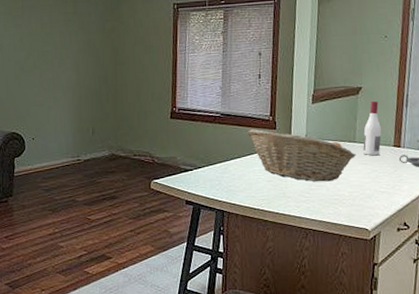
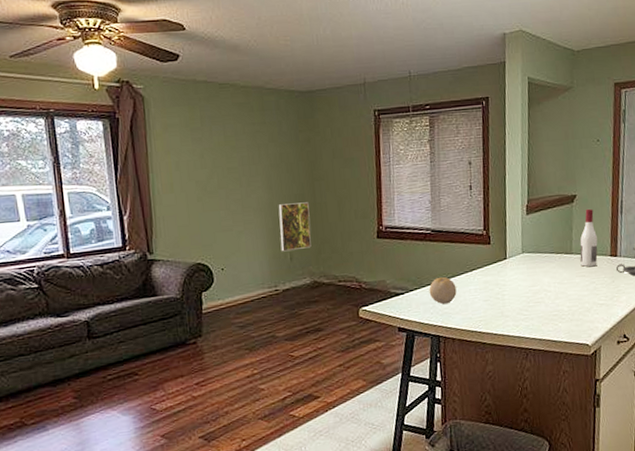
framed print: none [84,83,112,126] -> present [278,202,311,252]
fruit: none [216,156,242,182] -> present [429,276,457,305]
fruit basket: present [247,129,356,182] -> none [460,245,574,299]

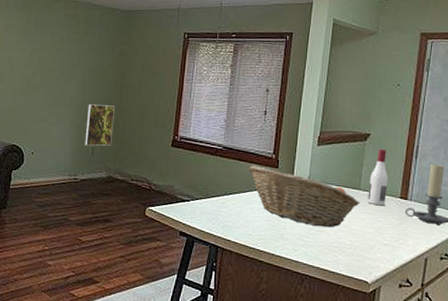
fruit: present [429,276,457,305] -> none [213,191,240,218]
fruit basket: none [460,245,574,299] -> present [248,166,360,228]

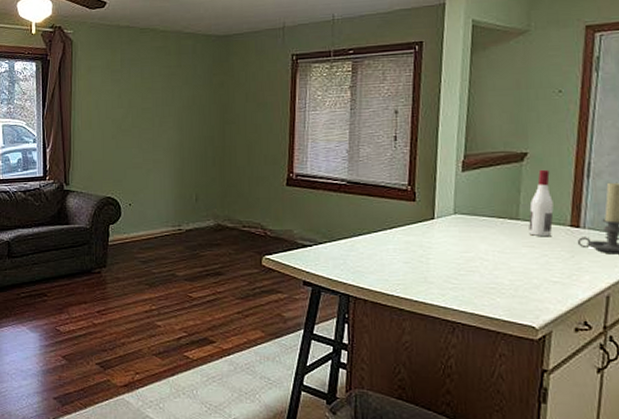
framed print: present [85,104,115,146] -> none [187,145,218,192]
fruit basket: present [248,166,360,228] -> none [379,201,520,266]

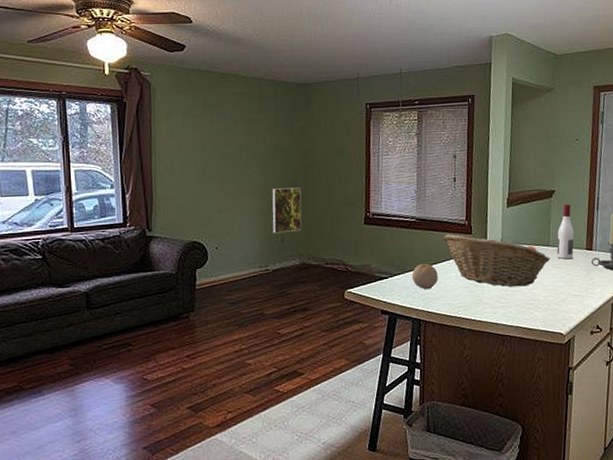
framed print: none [187,145,218,192] -> present [272,187,302,234]
fruit: none [340,232,372,262] -> present [411,263,438,290]
fruit basket: none [379,201,520,266] -> present [443,234,551,287]

